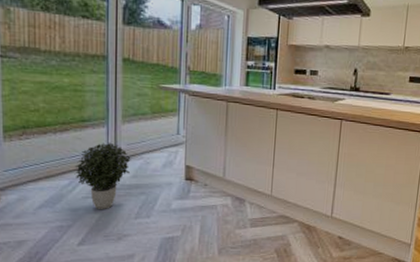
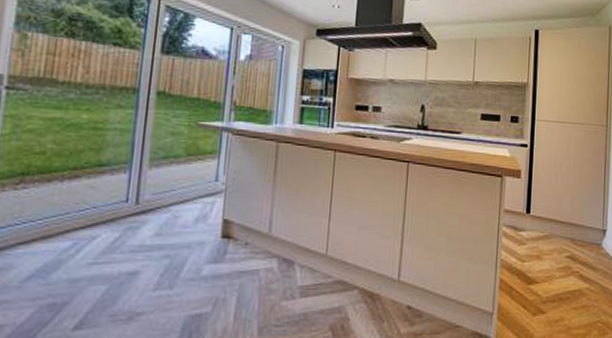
potted plant: present [74,142,131,210] -> none [80,191,156,280]

